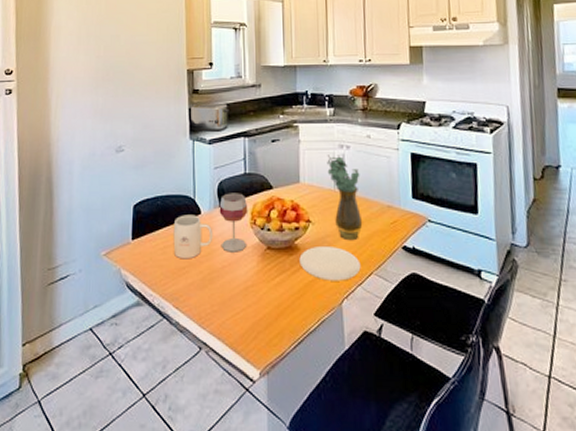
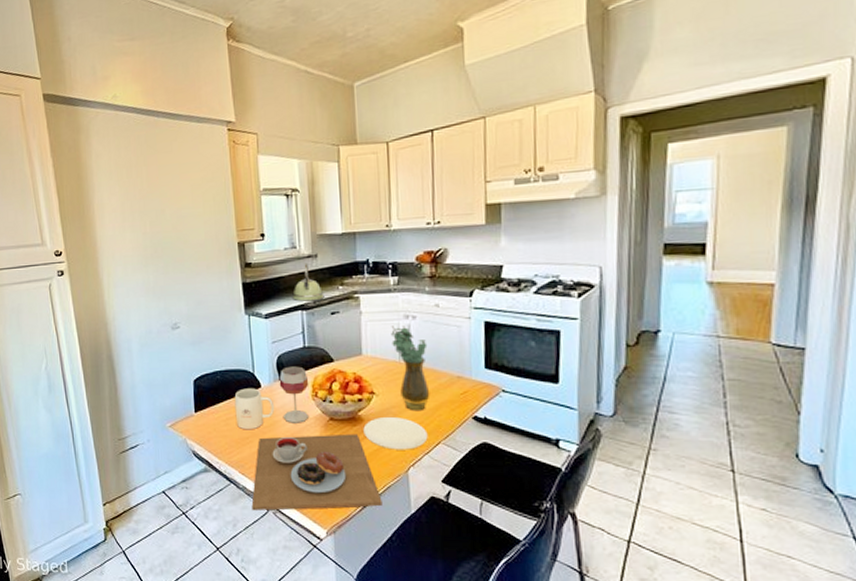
place setting: none [183,263,317,350] -> present [251,433,383,511]
toaster: present [190,103,229,132] -> none [244,276,285,307]
kettle: none [236,91,266,129] -> present [292,262,325,302]

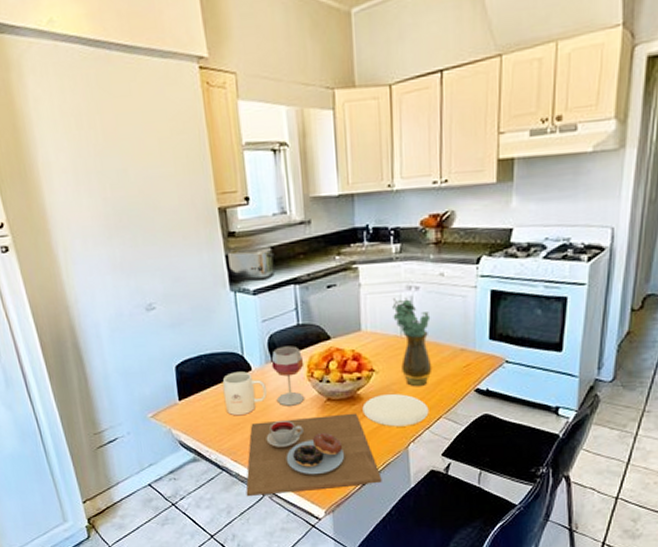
toaster: none [244,276,285,307] -> present [227,247,275,282]
kettle: present [292,262,325,302] -> none [283,230,320,275]

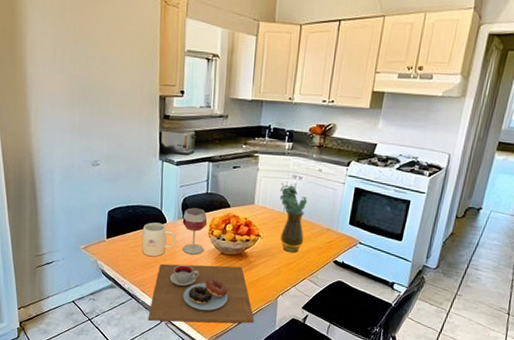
plate: present [362,393,429,427] -> none [247,255,297,283]

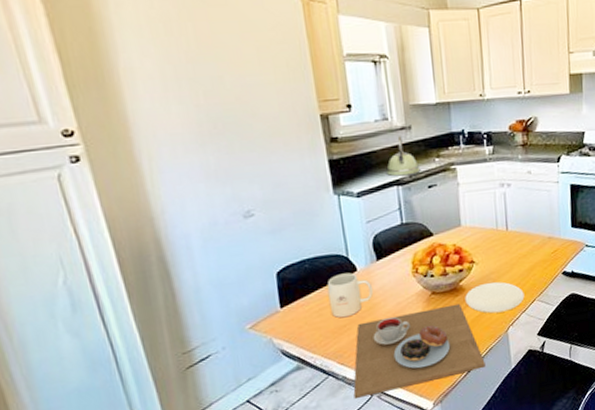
toaster: present [160,128,197,155] -> none [330,151,378,186]
wineglass: present [182,208,208,255] -> none [376,244,411,304]
kettle: none [202,121,230,155] -> present [386,135,421,177]
plate: none [247,255,297,283] -> present [465,281,525,314]
vase: present [279,183,308,253] -> none [487,194,526,274]

